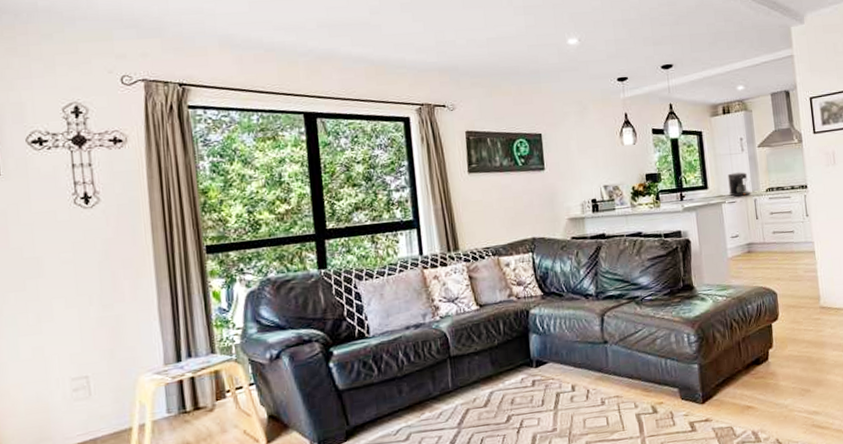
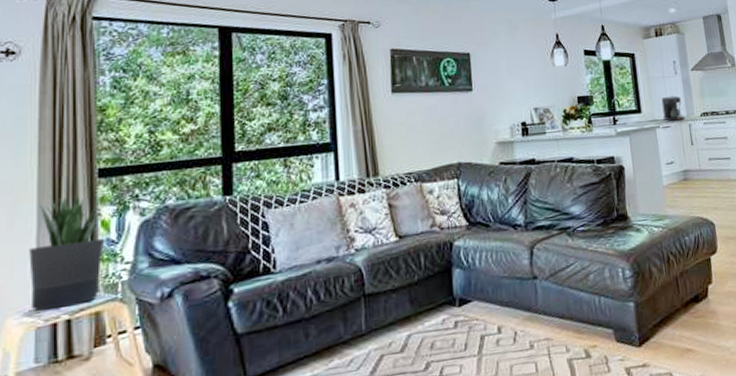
planter: none [152,269,218,370] -> present [29,194,105,311]

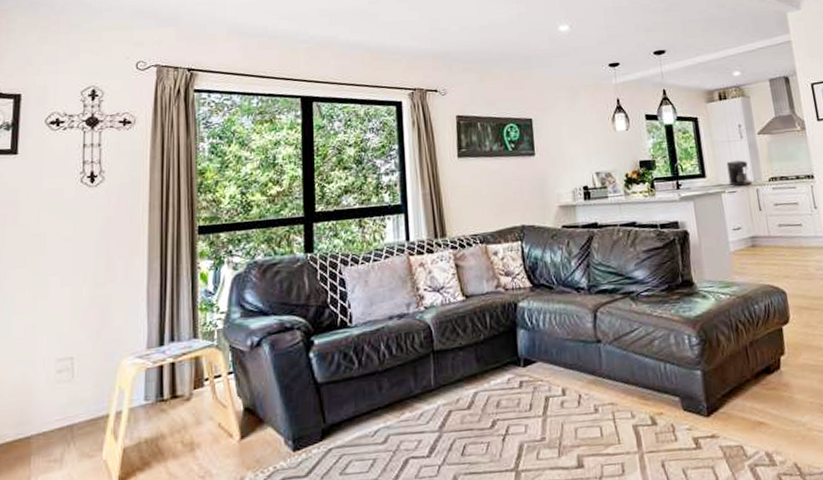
planter: present [29,194,105,311] -> none [140,249,204,353]

